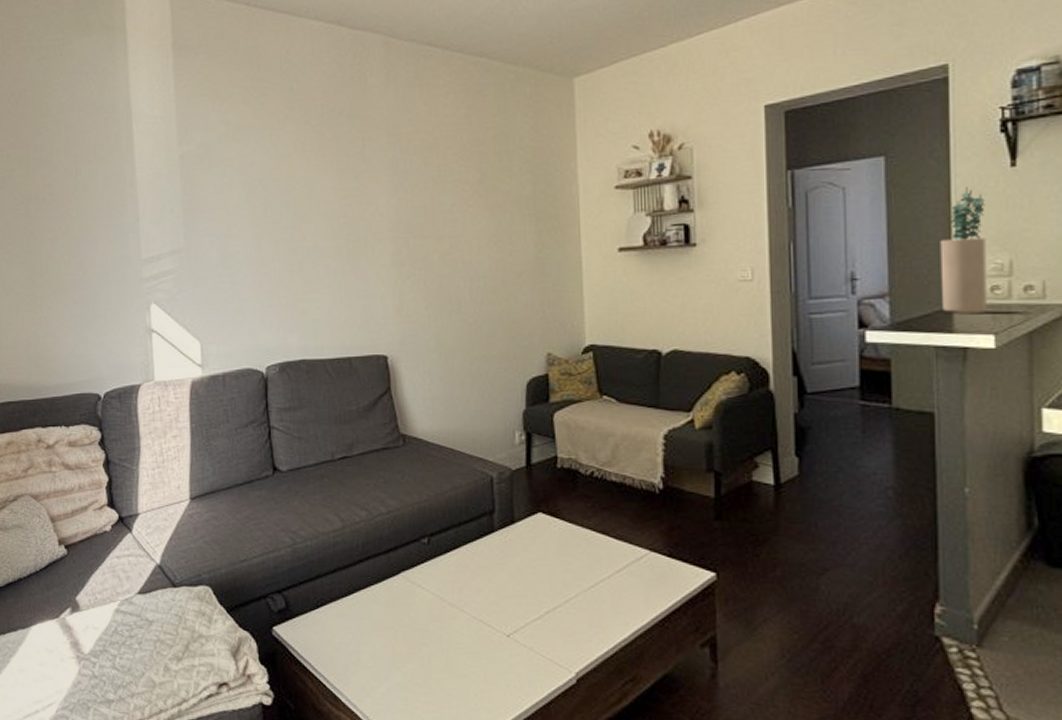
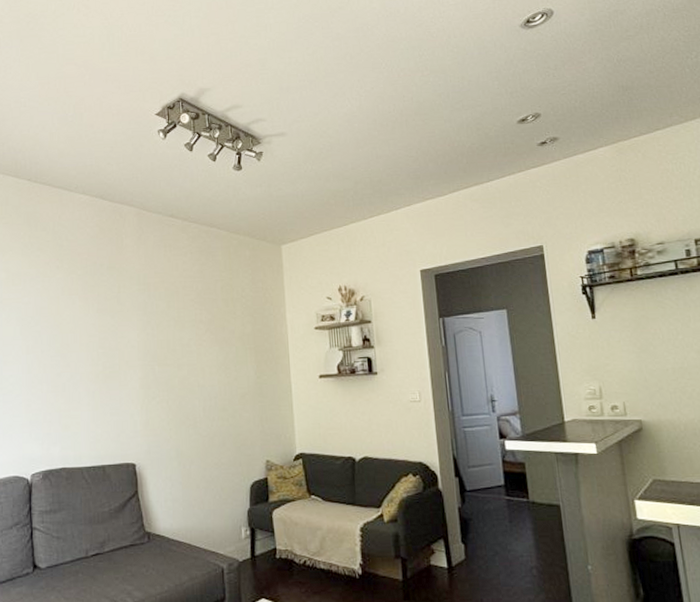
vase: present [940,187,987,315] -> none [550,333,588,428]

